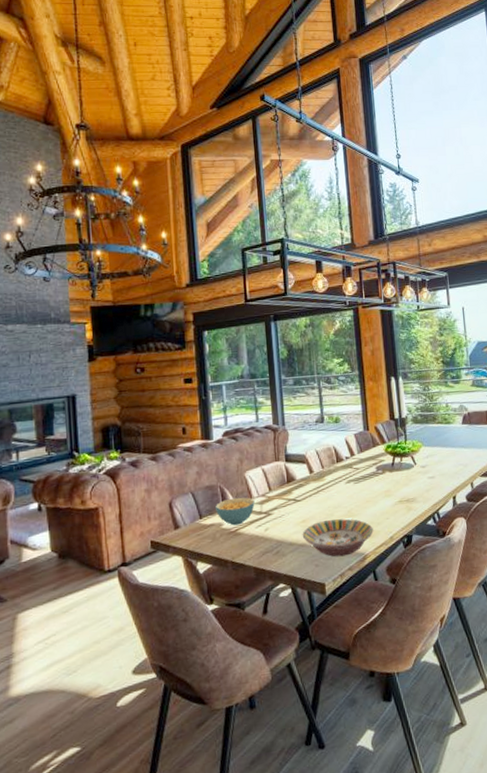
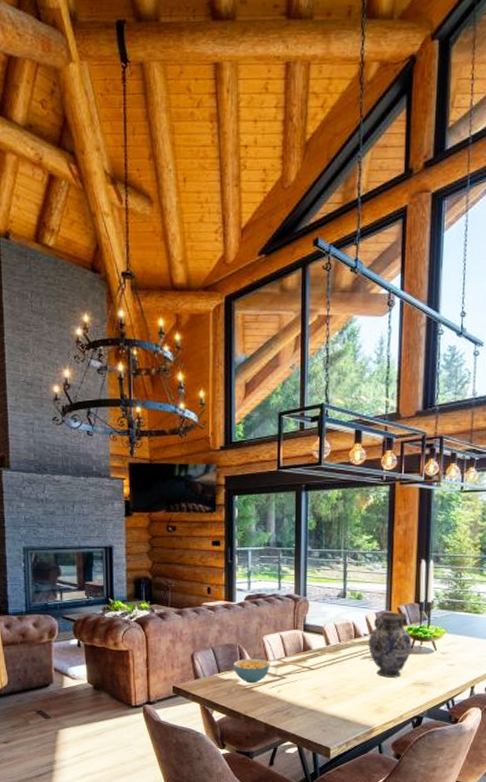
serving bowl: present [302,518,373,557] -> none [313,691,384,726]
vase: none [351,431,393,500] -> present [369,612,412,678]

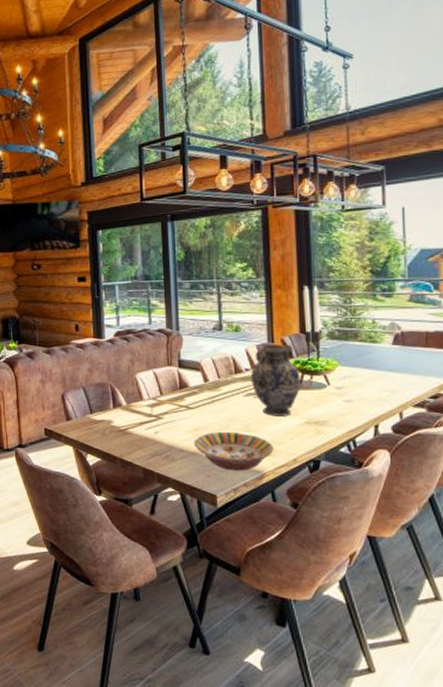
cereal bowl: present [233,658,270,684] -> none [106,397,145,425]
serving bowl: none [313,691,384,726] -> present [193,432,274,471]

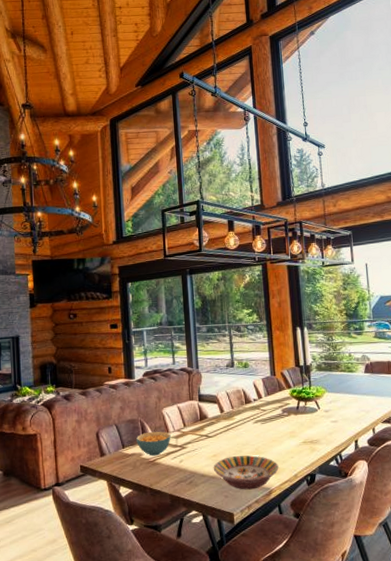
cereal bowl: none [106,397,145,425] -> present [136,431,171,456]
vase: present [251,344,301,416] -> none [258,376,298,439]

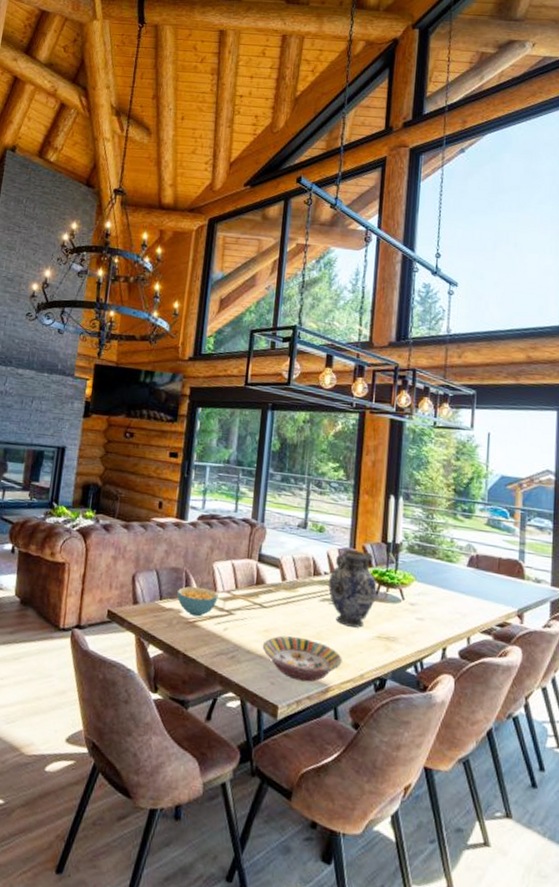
vase: none [258,376,298,439] -> present [328,549,377,628]

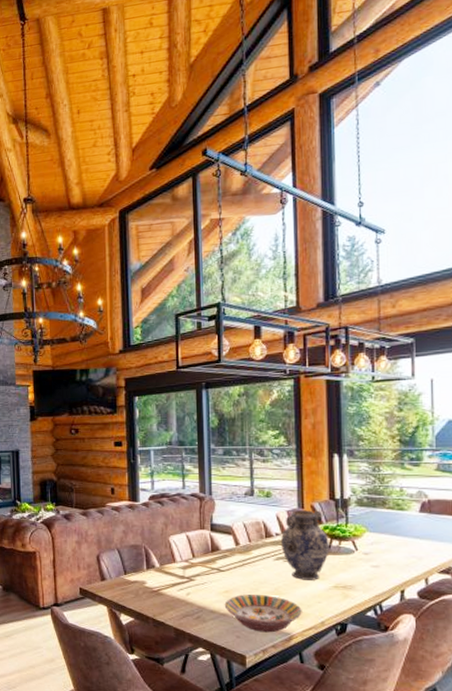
cereal bowl: present [177,586,219,617] -> none [140,559,178,586]

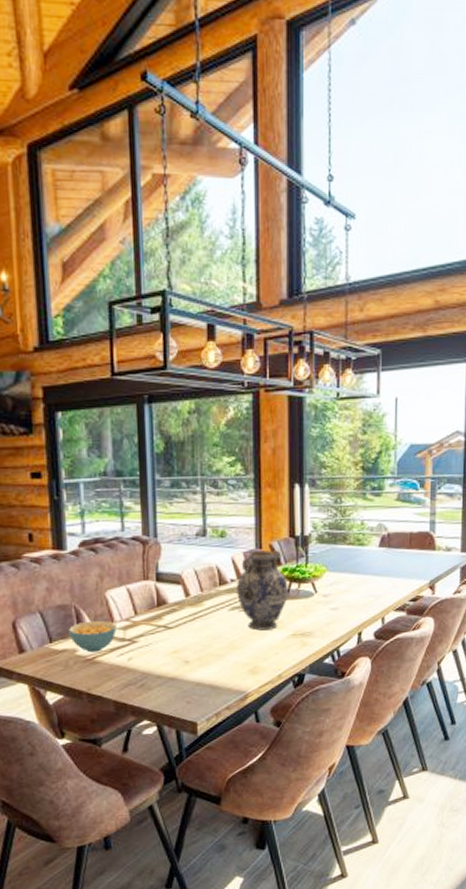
cereal bowl: none [140,559,178,586] -> present [69,620,117,653]
serving bowl: present [224,594,302,633] -> none [172,651,259,694]

